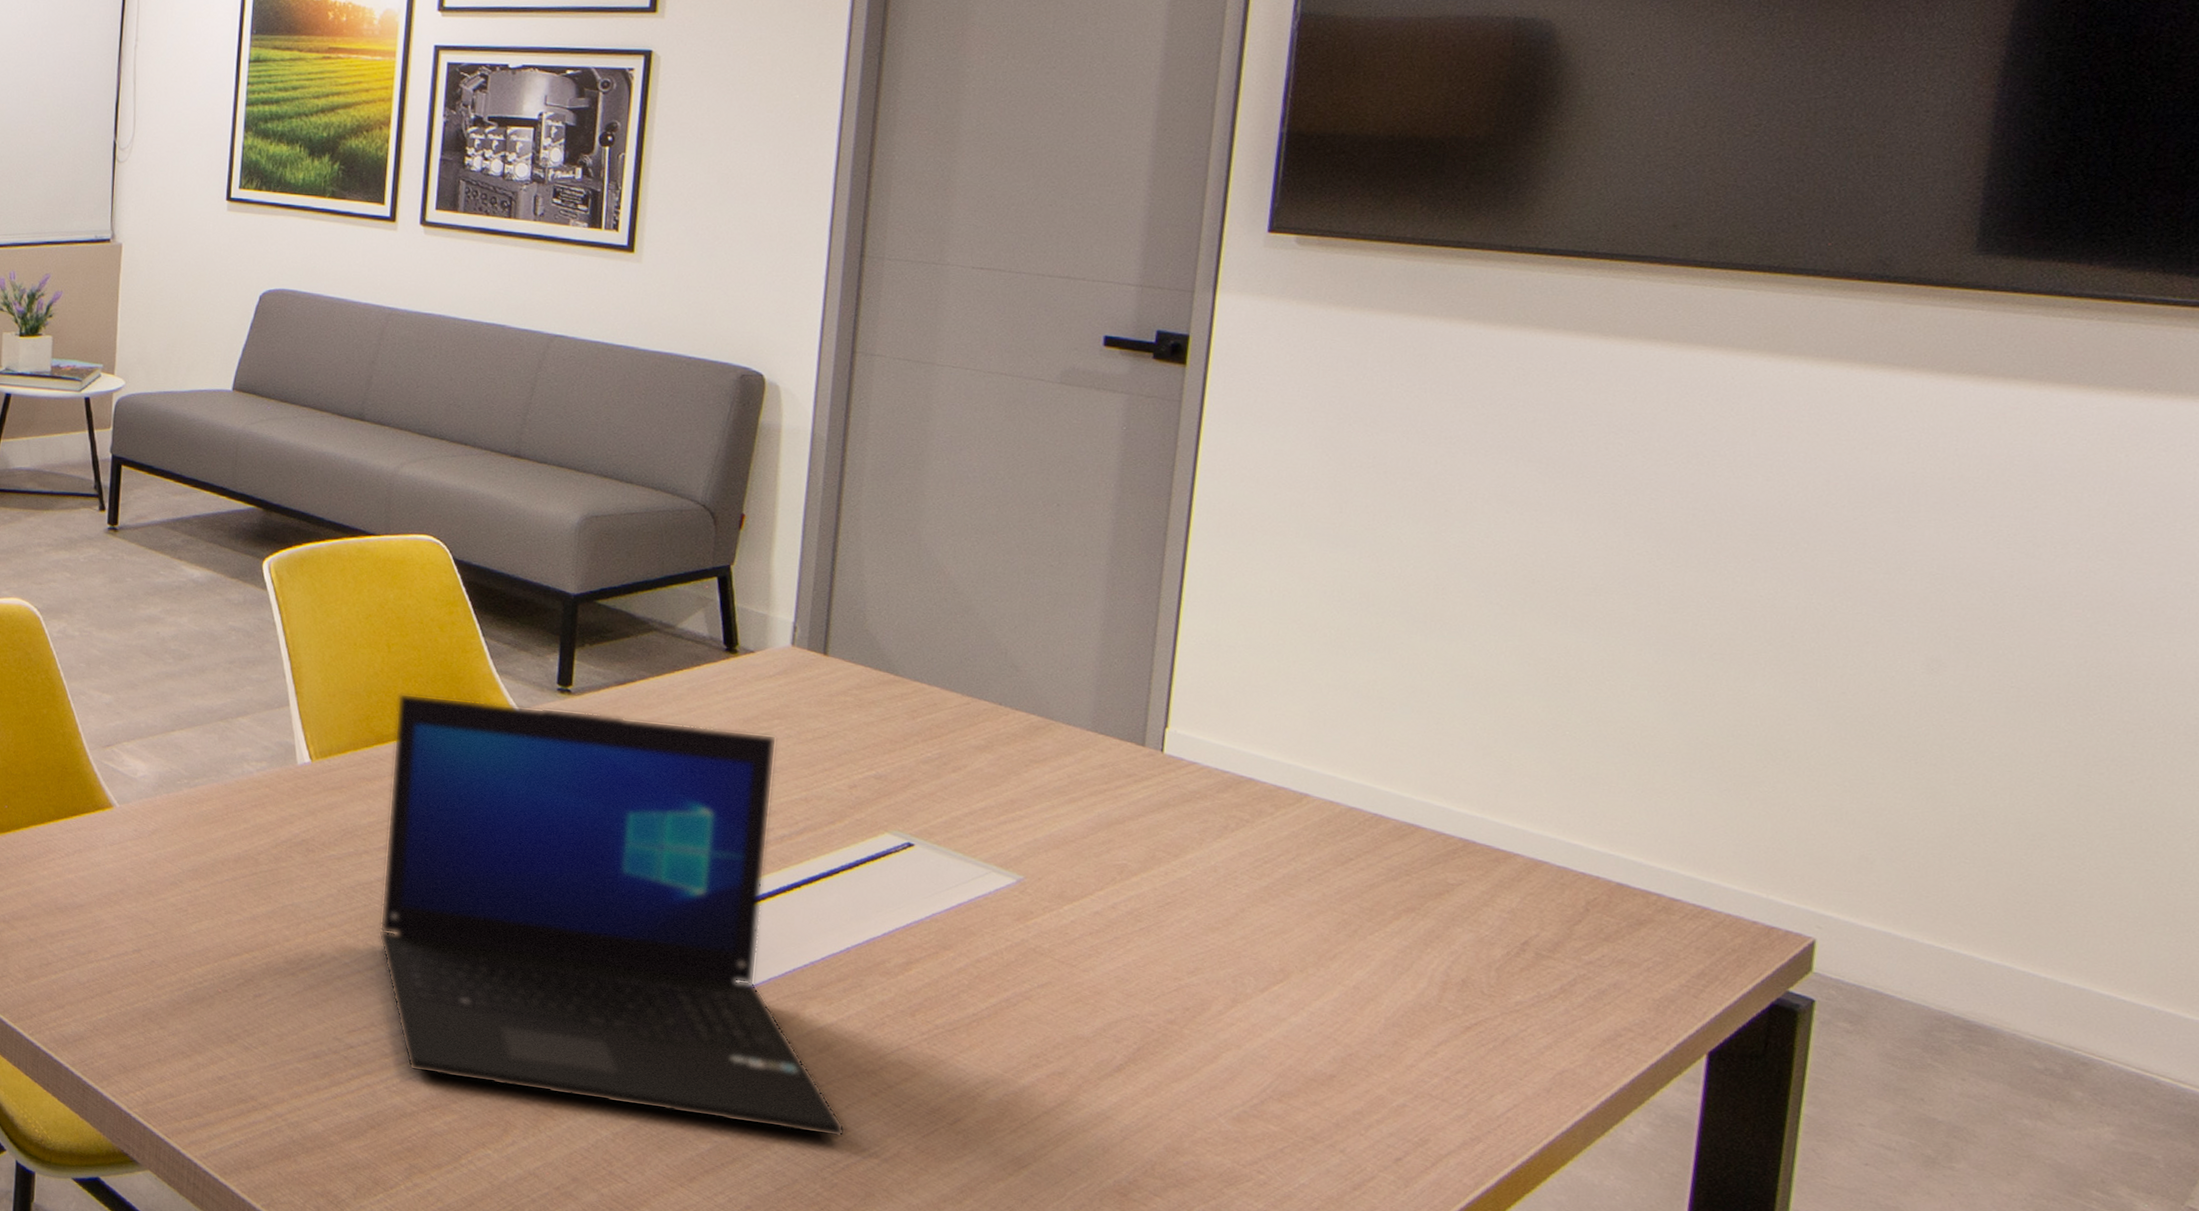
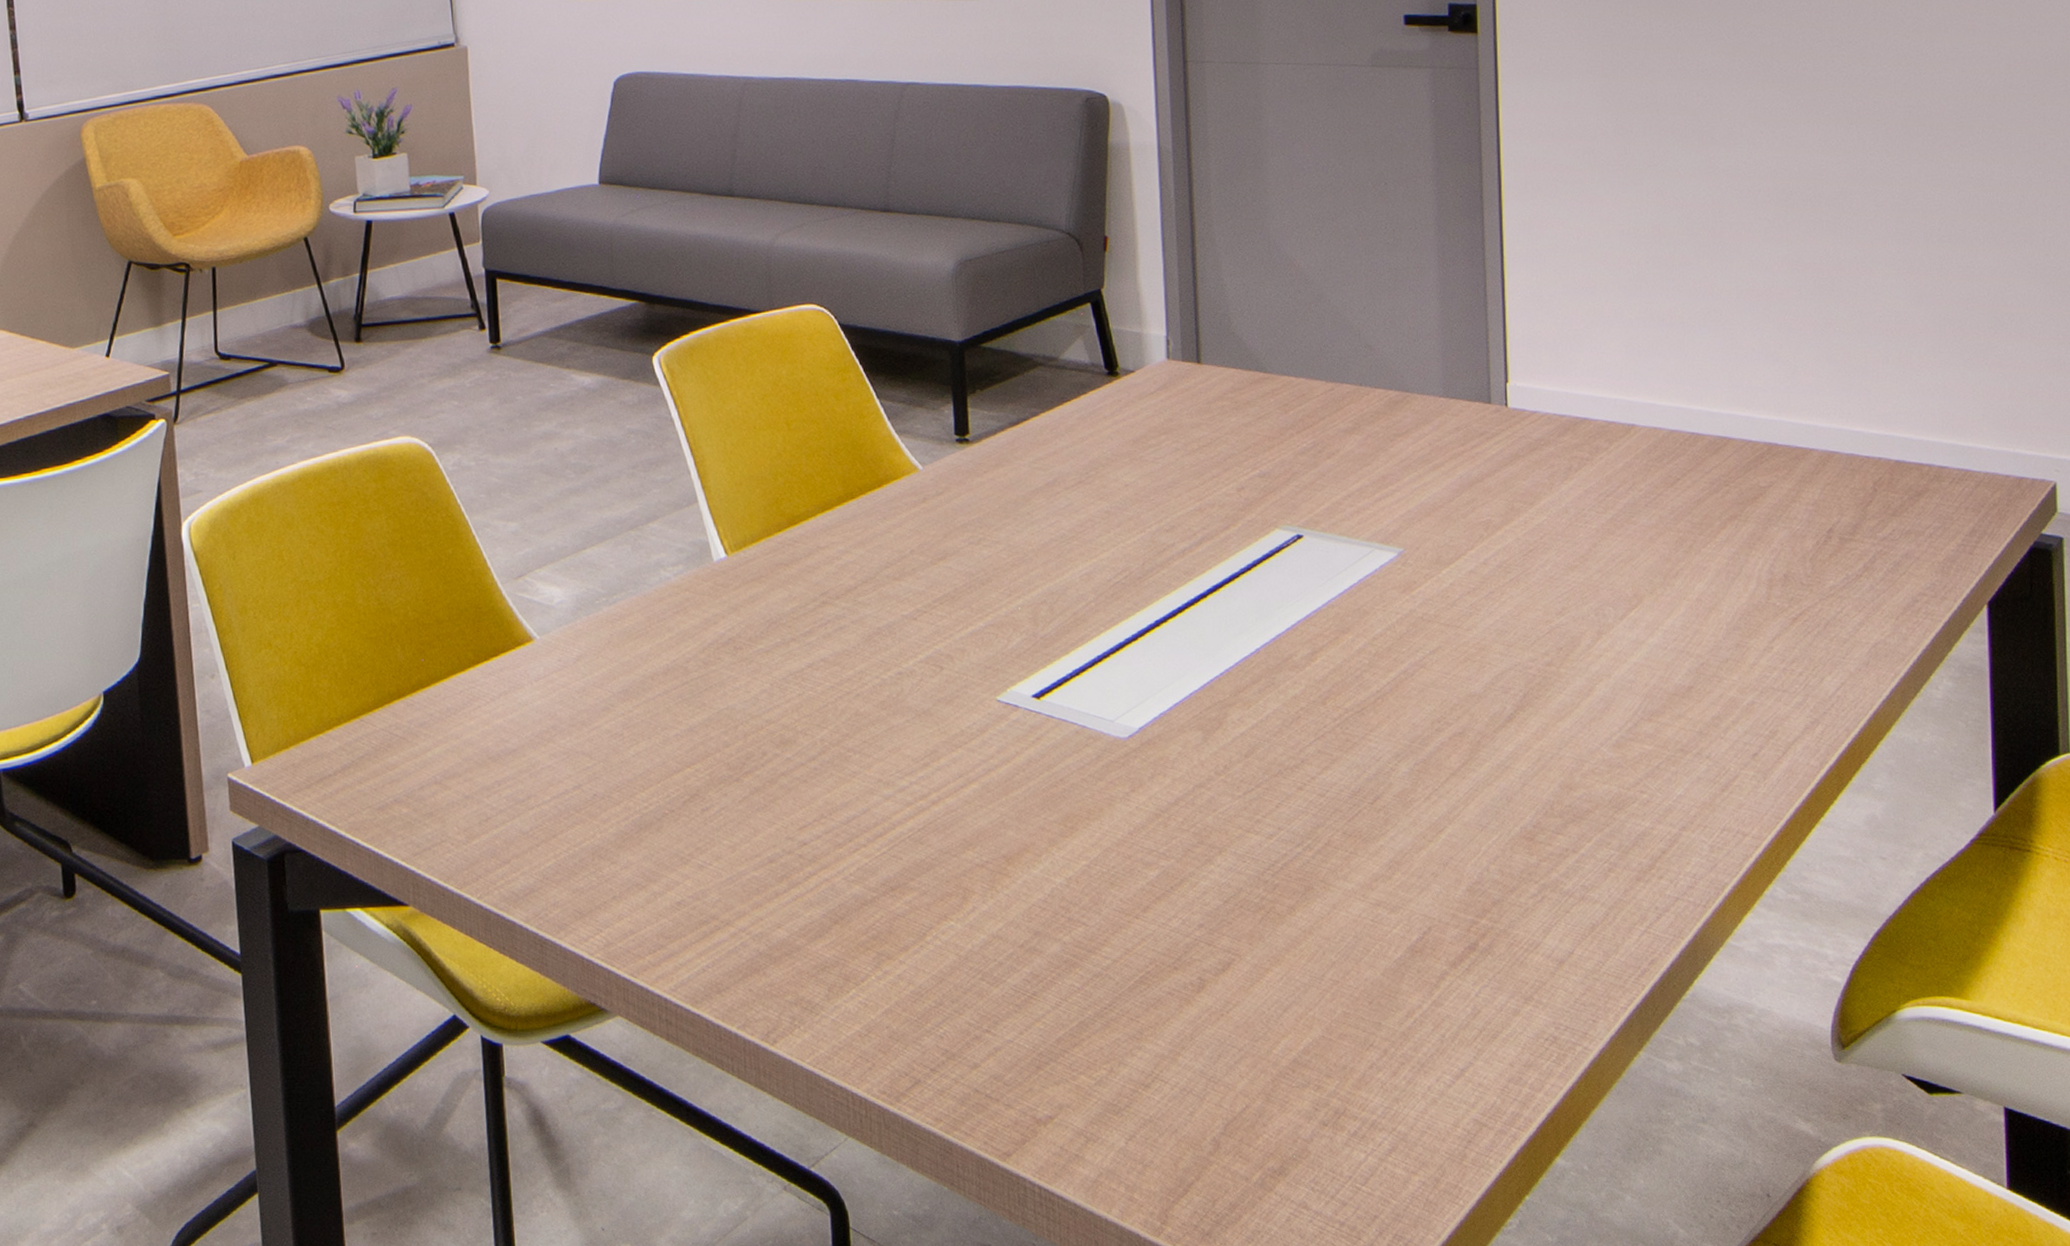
laptop: present [379,693,846,1138] -> none [803,450,1279,856]

